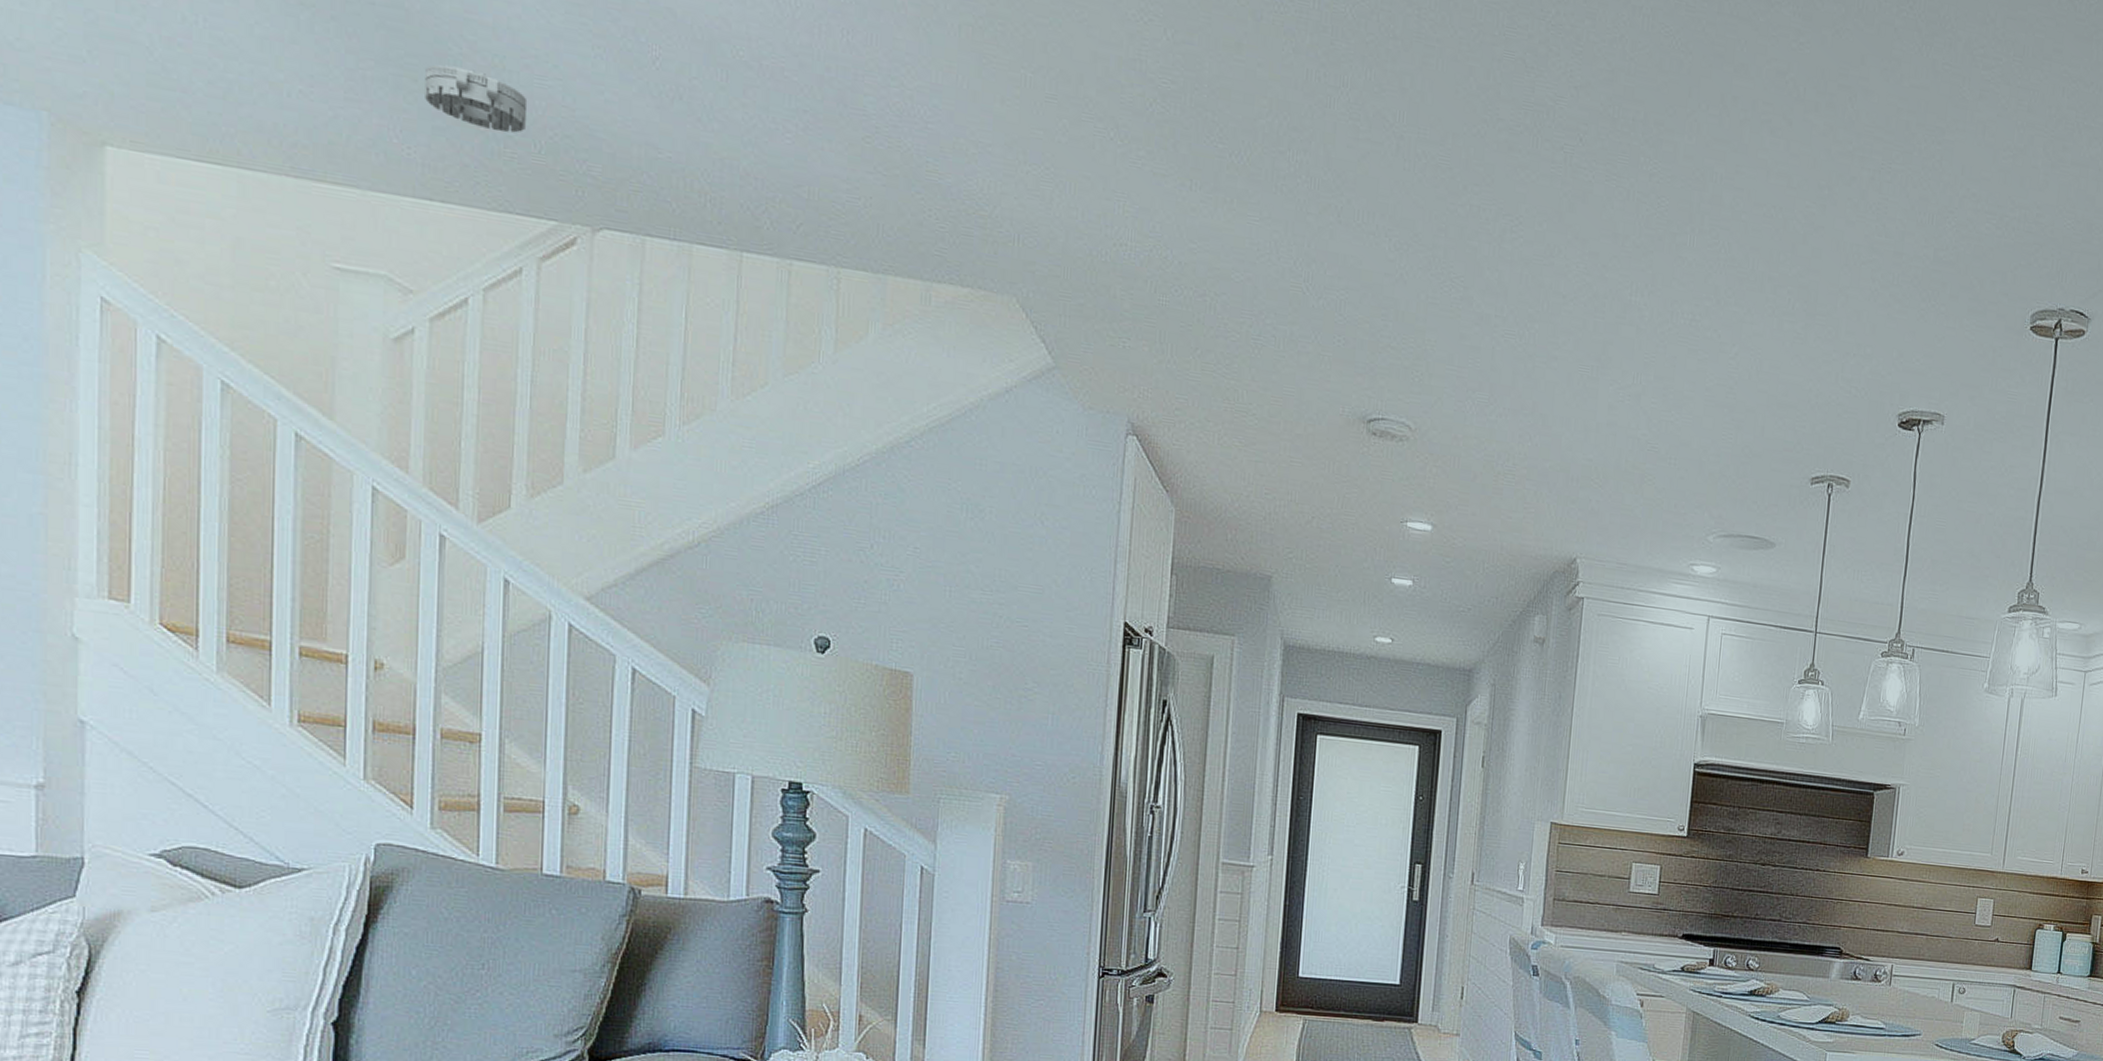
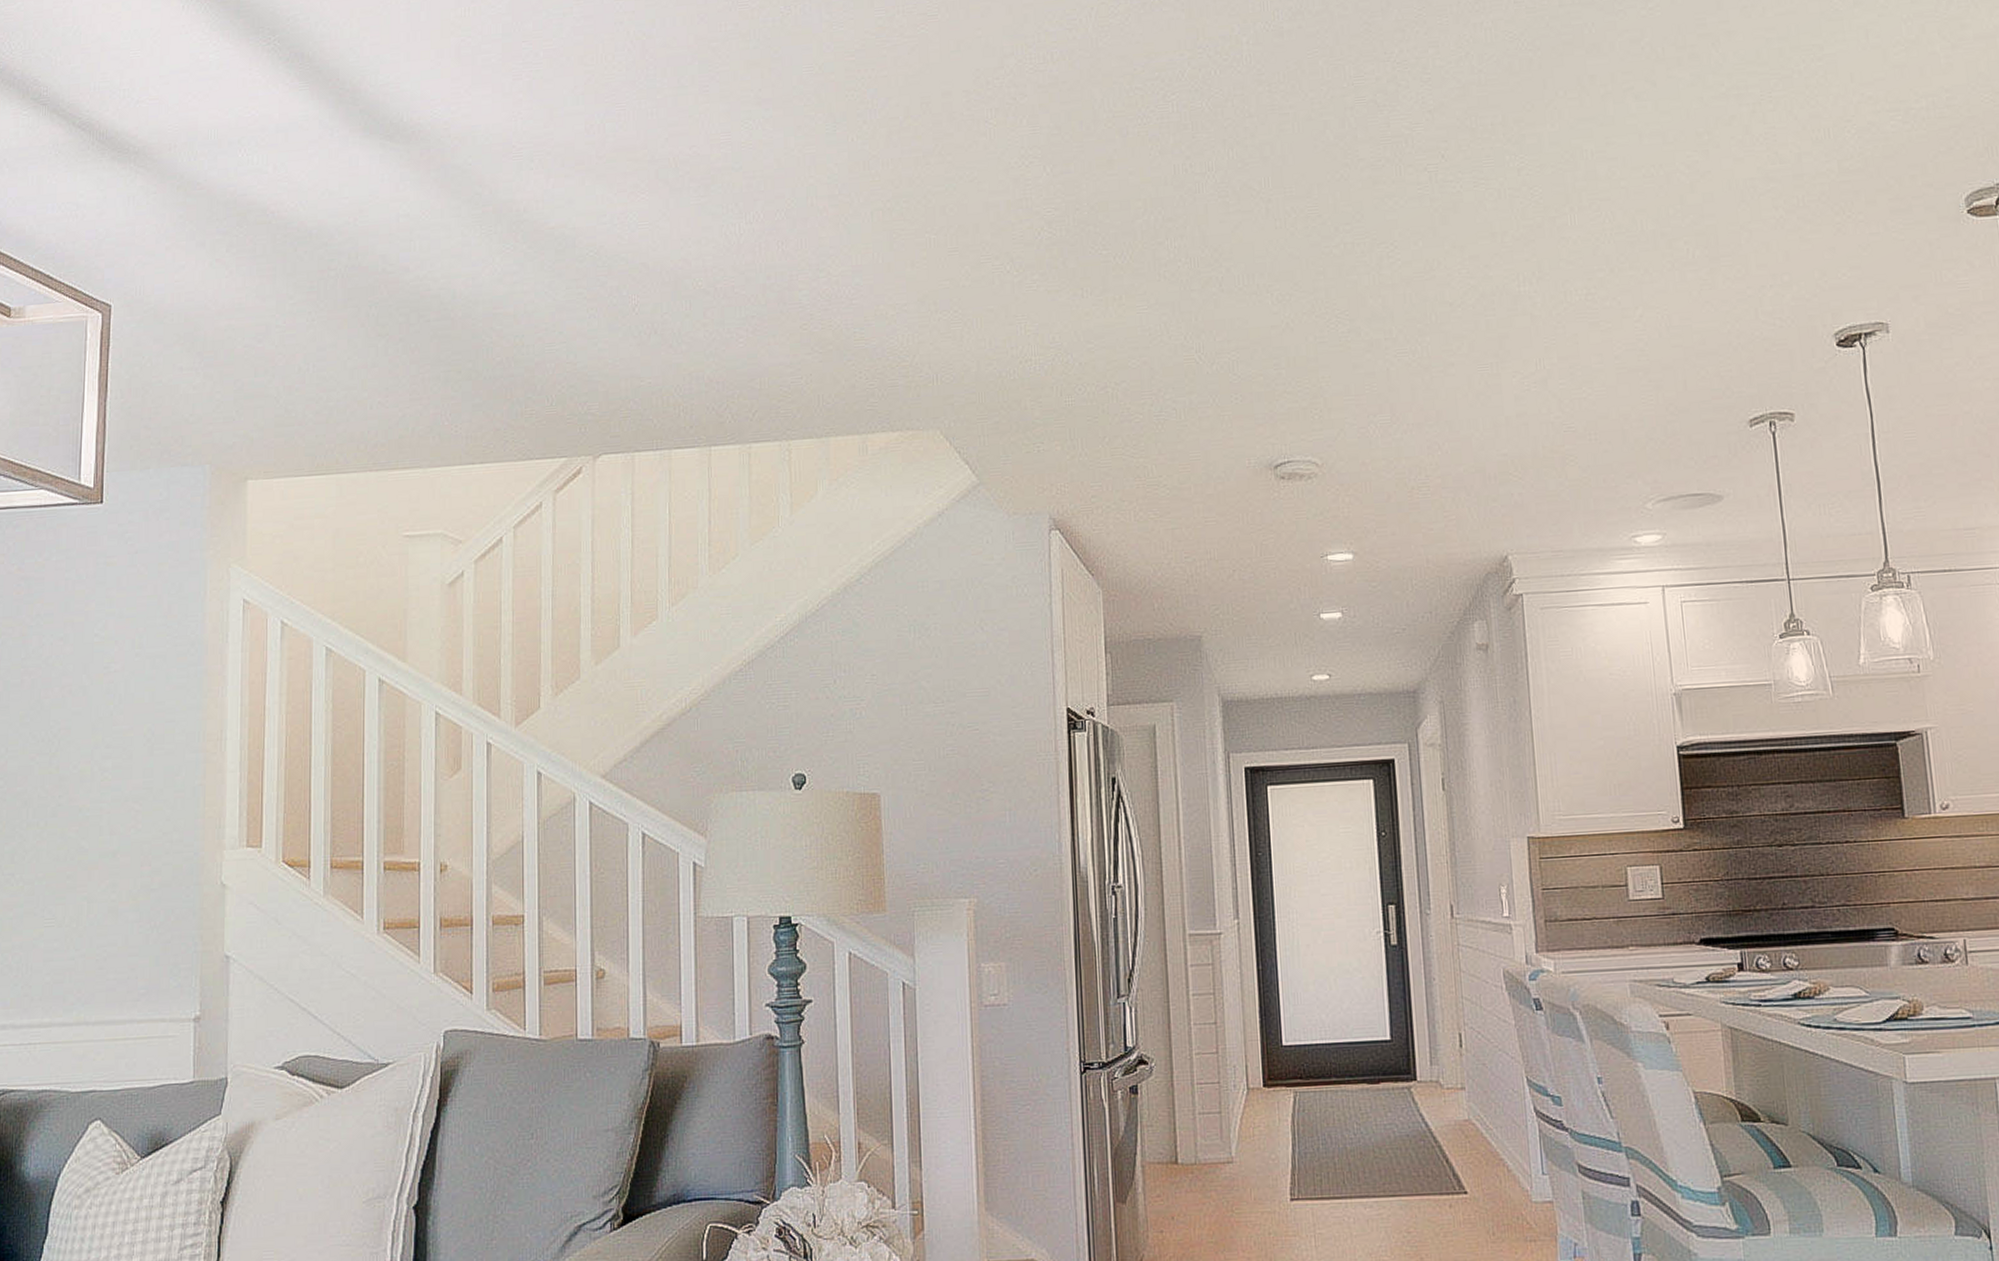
smoke detector: present [425,64,528,133] -> none [467,352,541,397]

